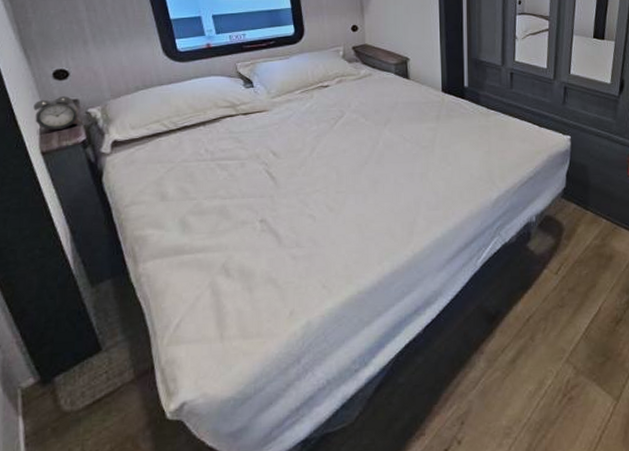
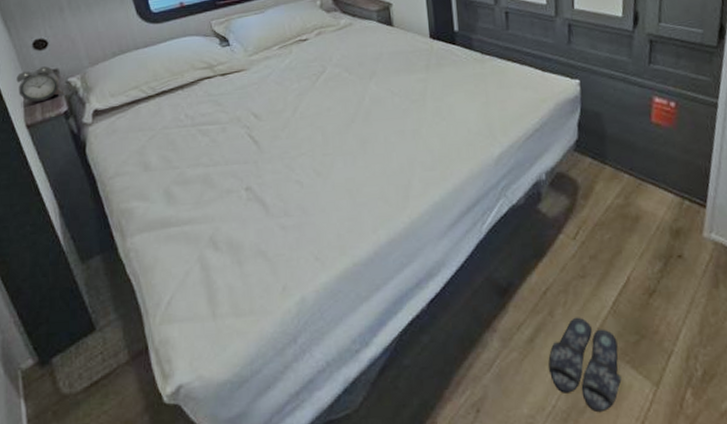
slippers: none [527,341,589,424] -> present [549,317,623,413]

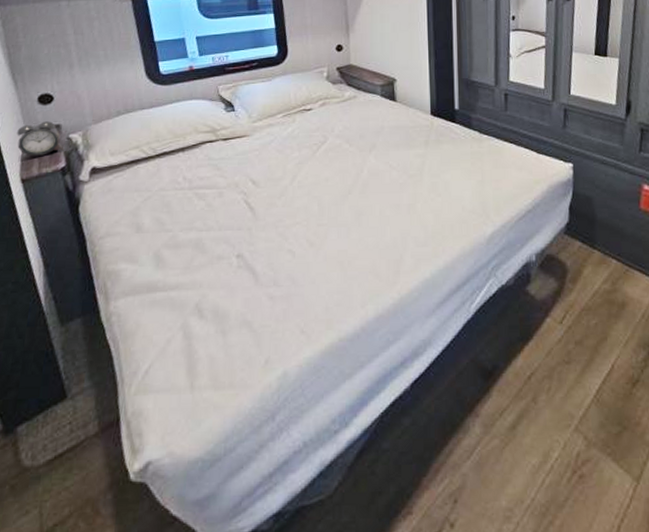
slippers: present [549,317,623,413] -> none [530,404,603,508]

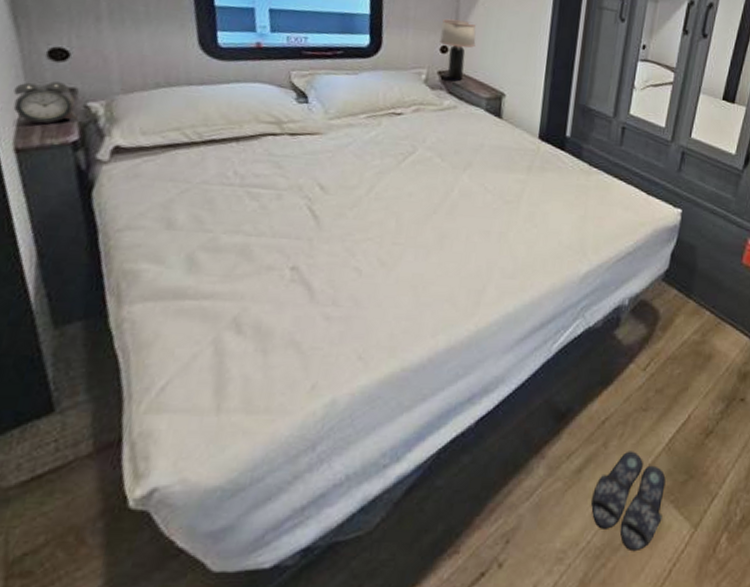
table lamp: none [335,20,365,75] -> present [440,18,476,82]
slippers: none [530,404,603,508] -> present [591,451,666,552]

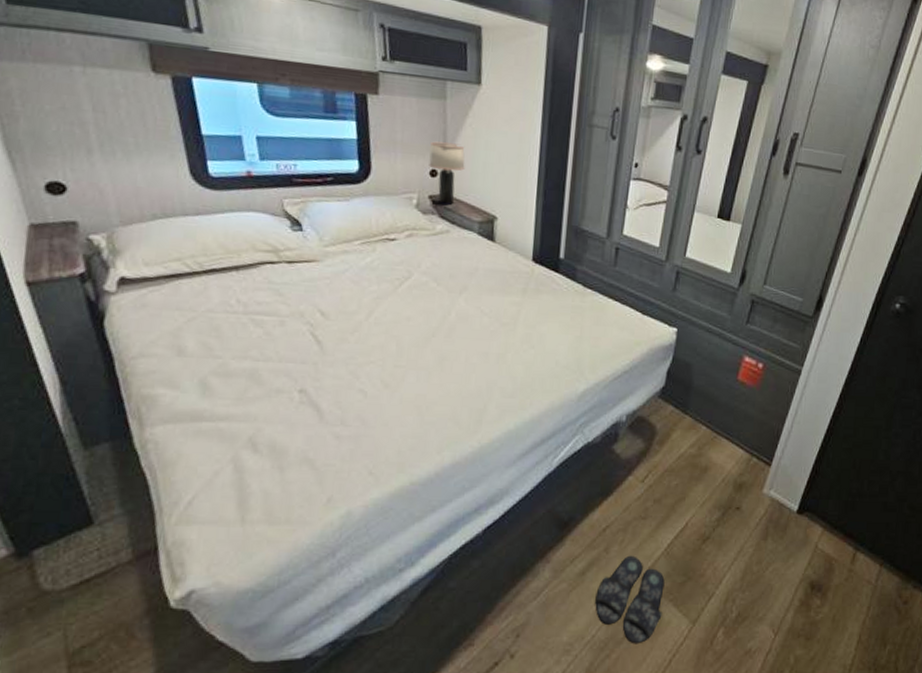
alarm clock: present [13,81,79,126] -> none [17,215,83,259]

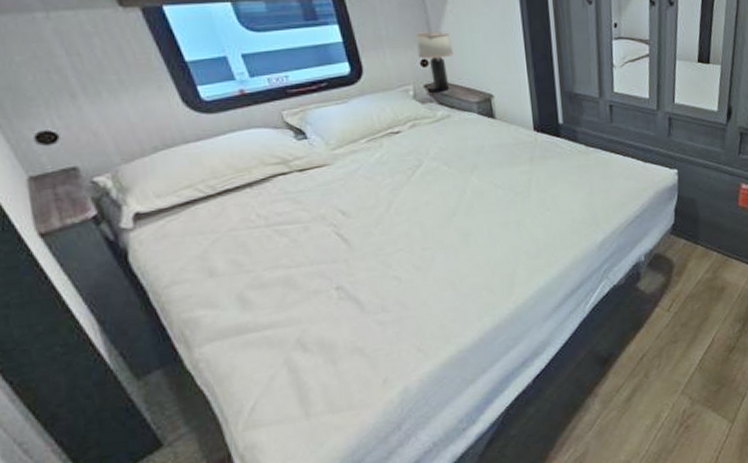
slippers: present [595,555,665,644] -> none [644,375,705,450]

